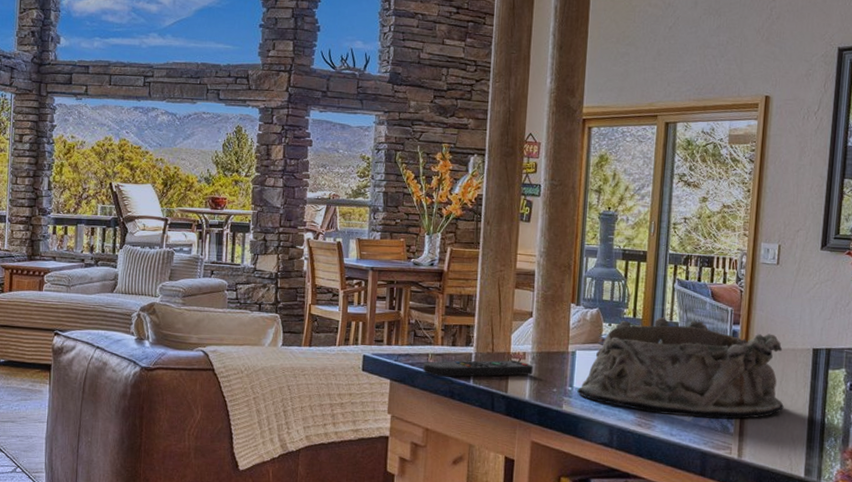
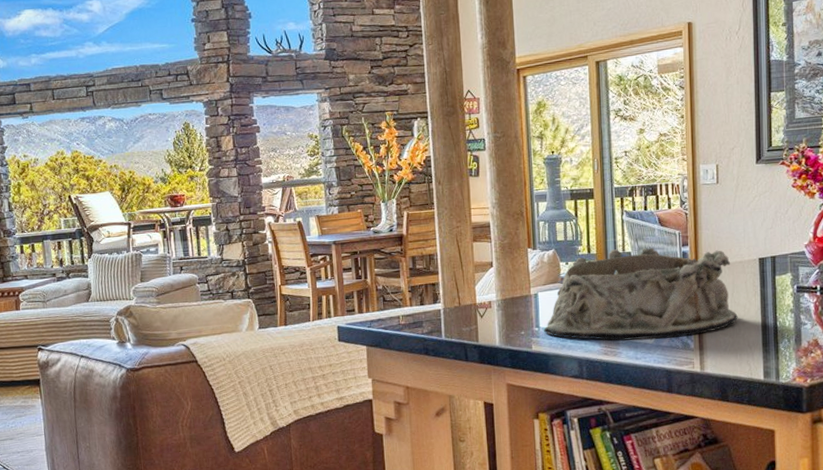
remote control: present [423,360,533,377] -> none [396,310,500,336]

